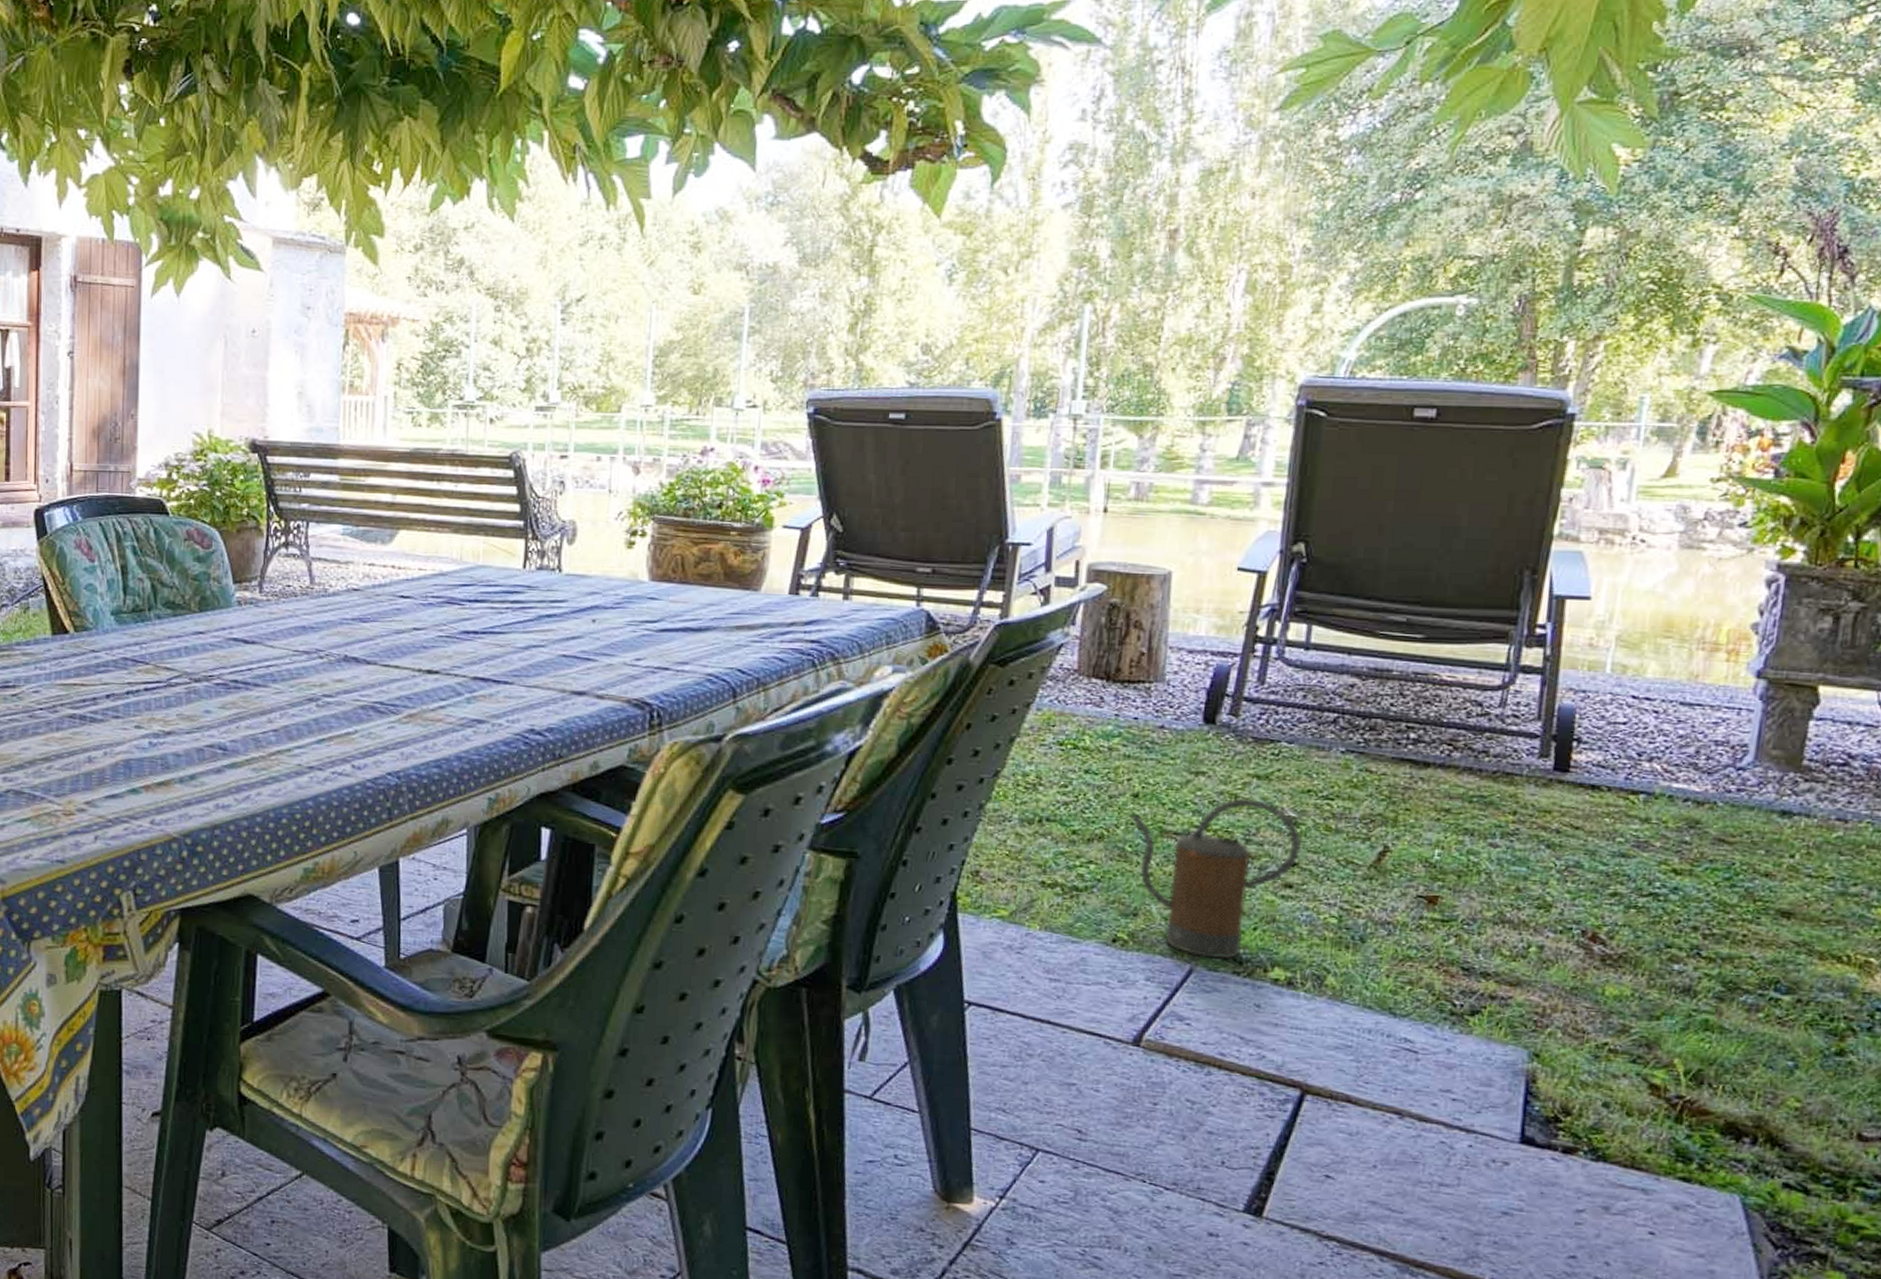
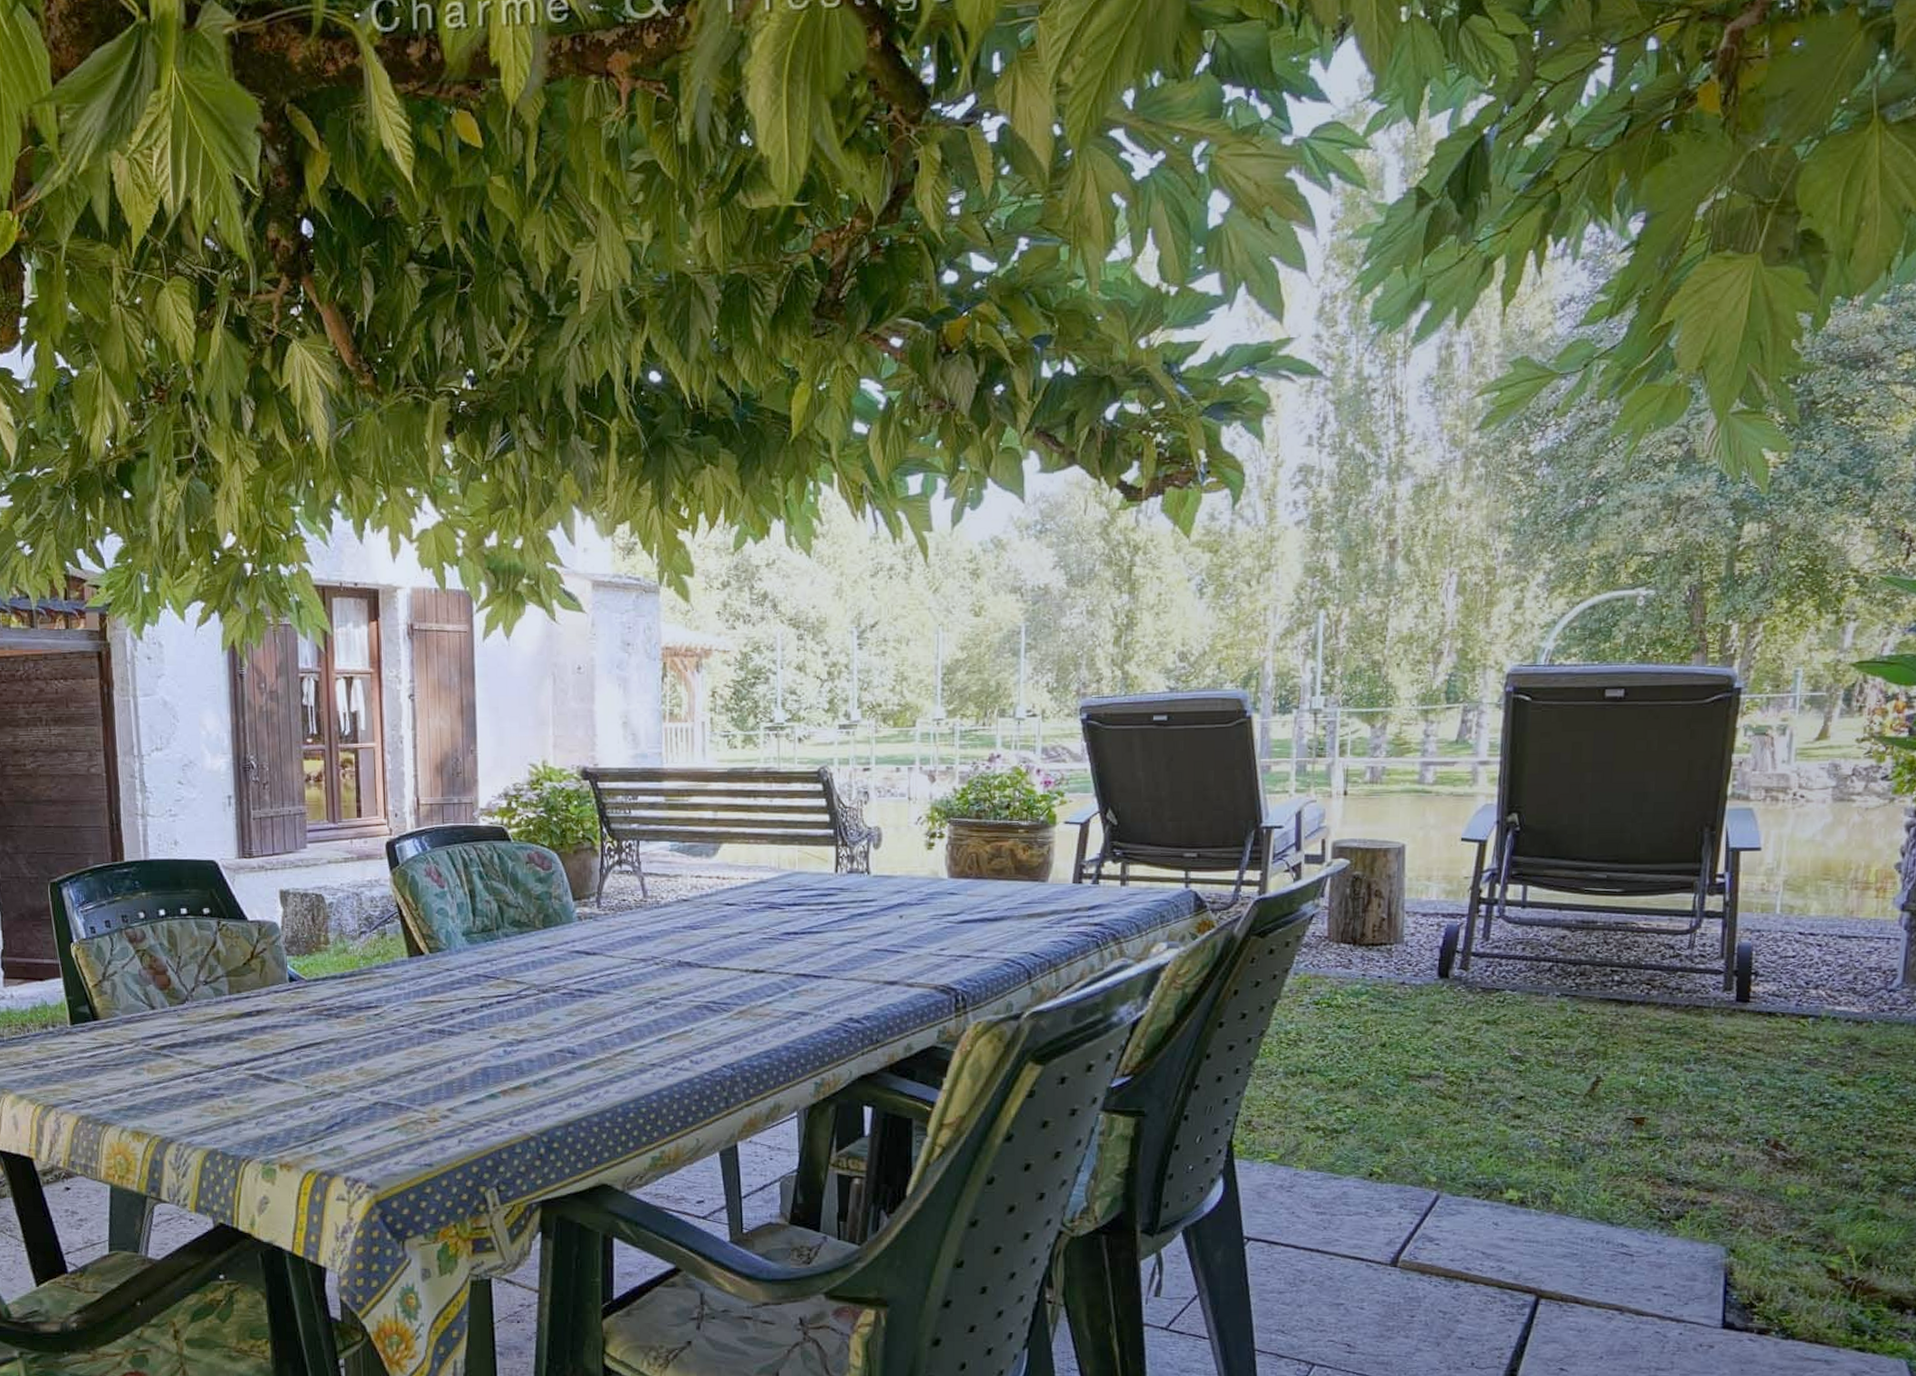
watering can: present [1130,798,1302,960] -> none [1379,1042,1527,1185]

